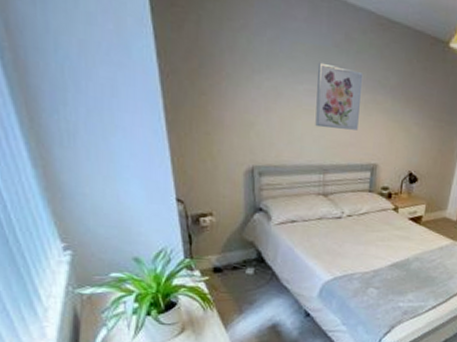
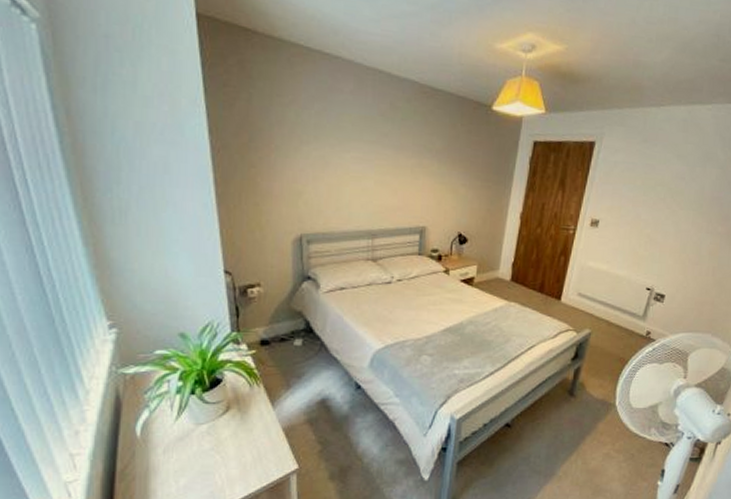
wall art: present [315,62,364,130] -> none [363,131,409,194]

